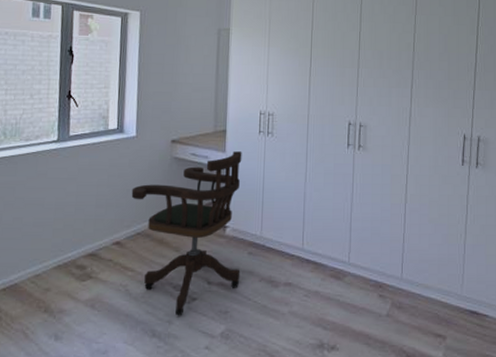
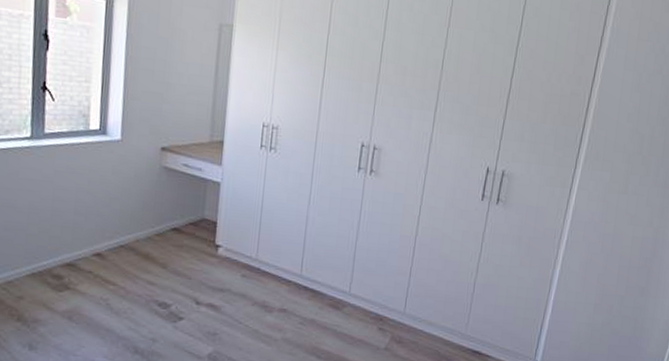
office chair: present [131,151,242,316] -> none [114,165,241,335]

